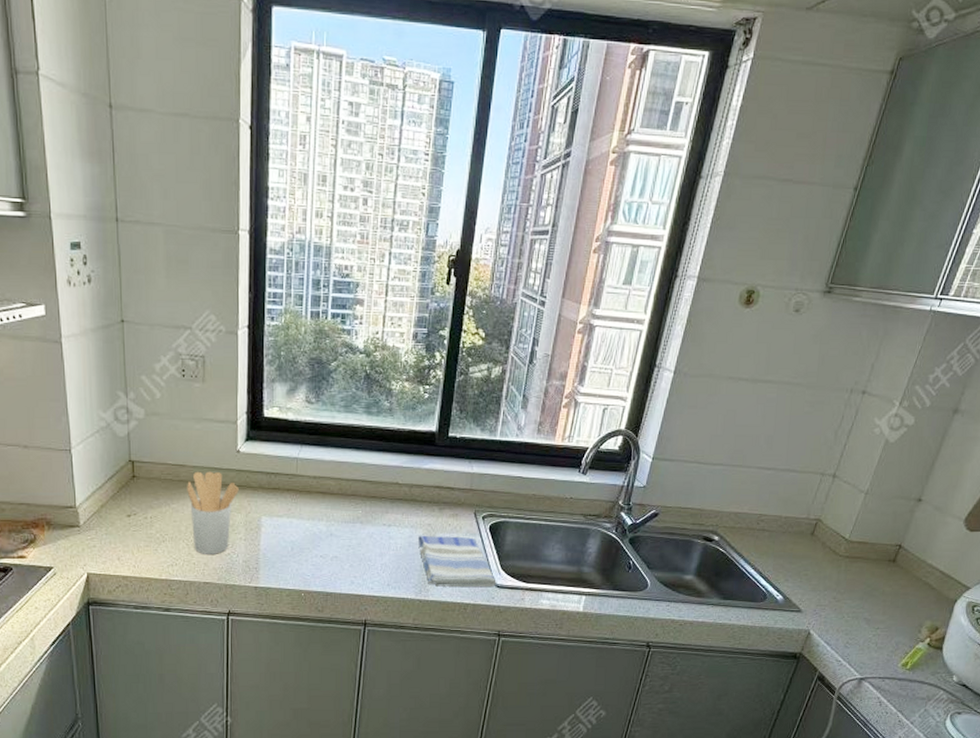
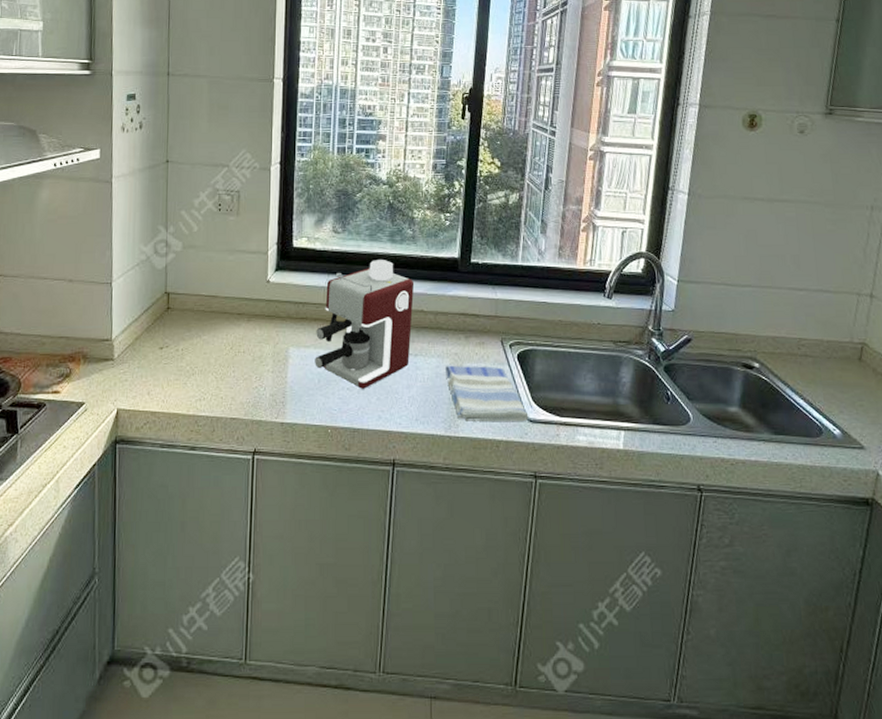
utensil holder: present [187,471,239,554] -> none [218,302,268,388]
coffee maker: none [288,432,390,558] -> present [315,260,415,390]

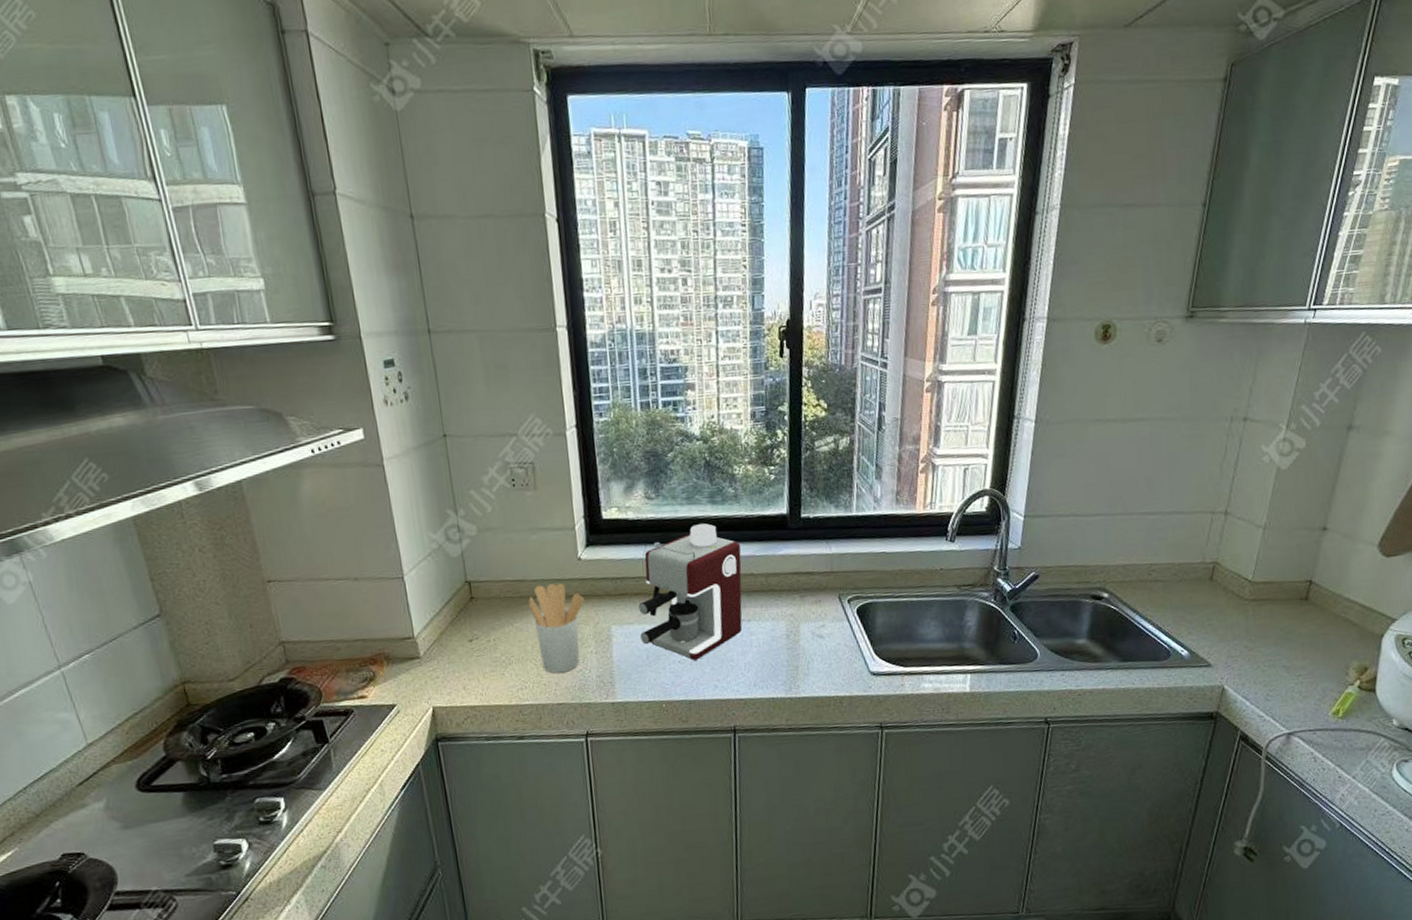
utensil holder: none [218,302,268,388] -> present [528,583,584,674]
dish towel: present [446,365,529,422] -> none [781,624,872,682]

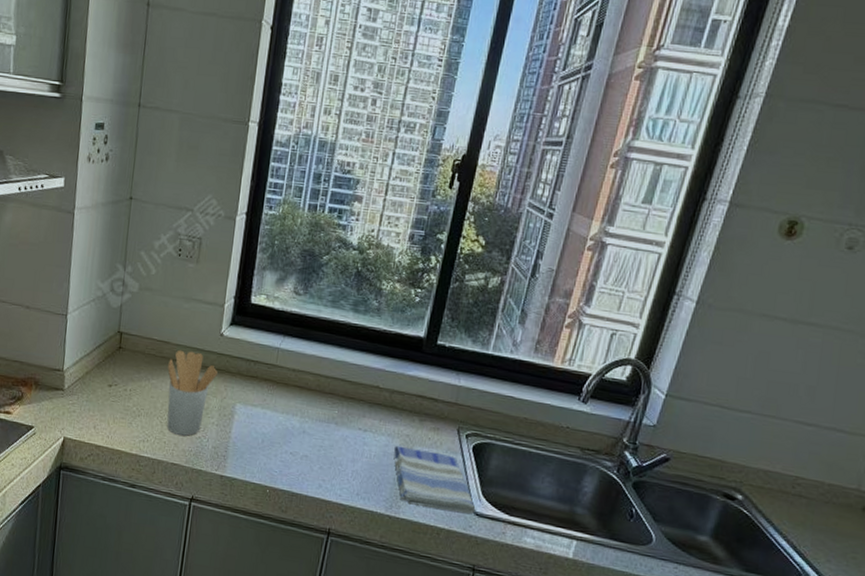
coffee maker: present [638,523,743,662] -> none [260,327,374,457]
dish towel: none [781,624,872,682] -> present [394,445,476,514]

